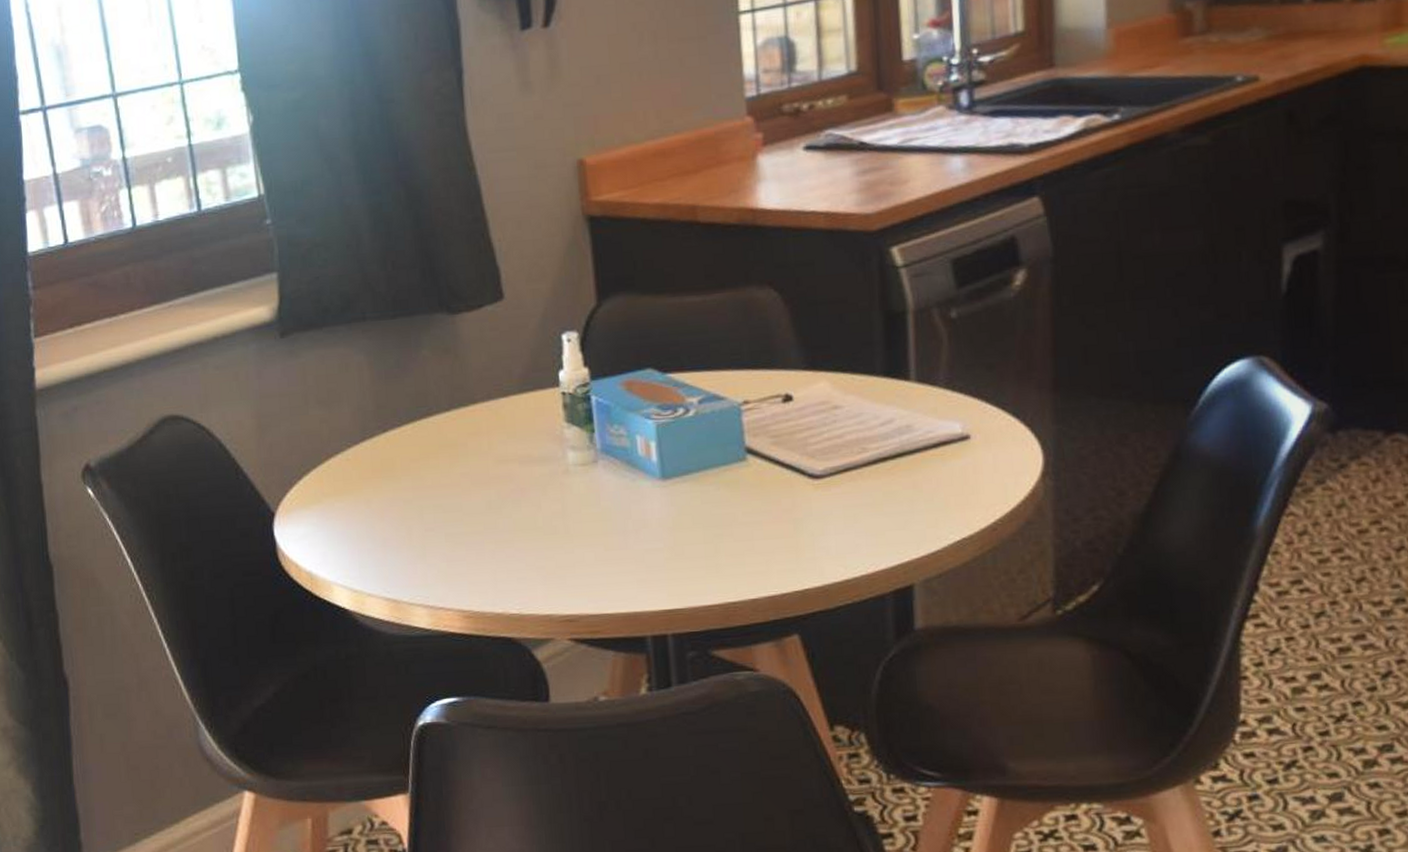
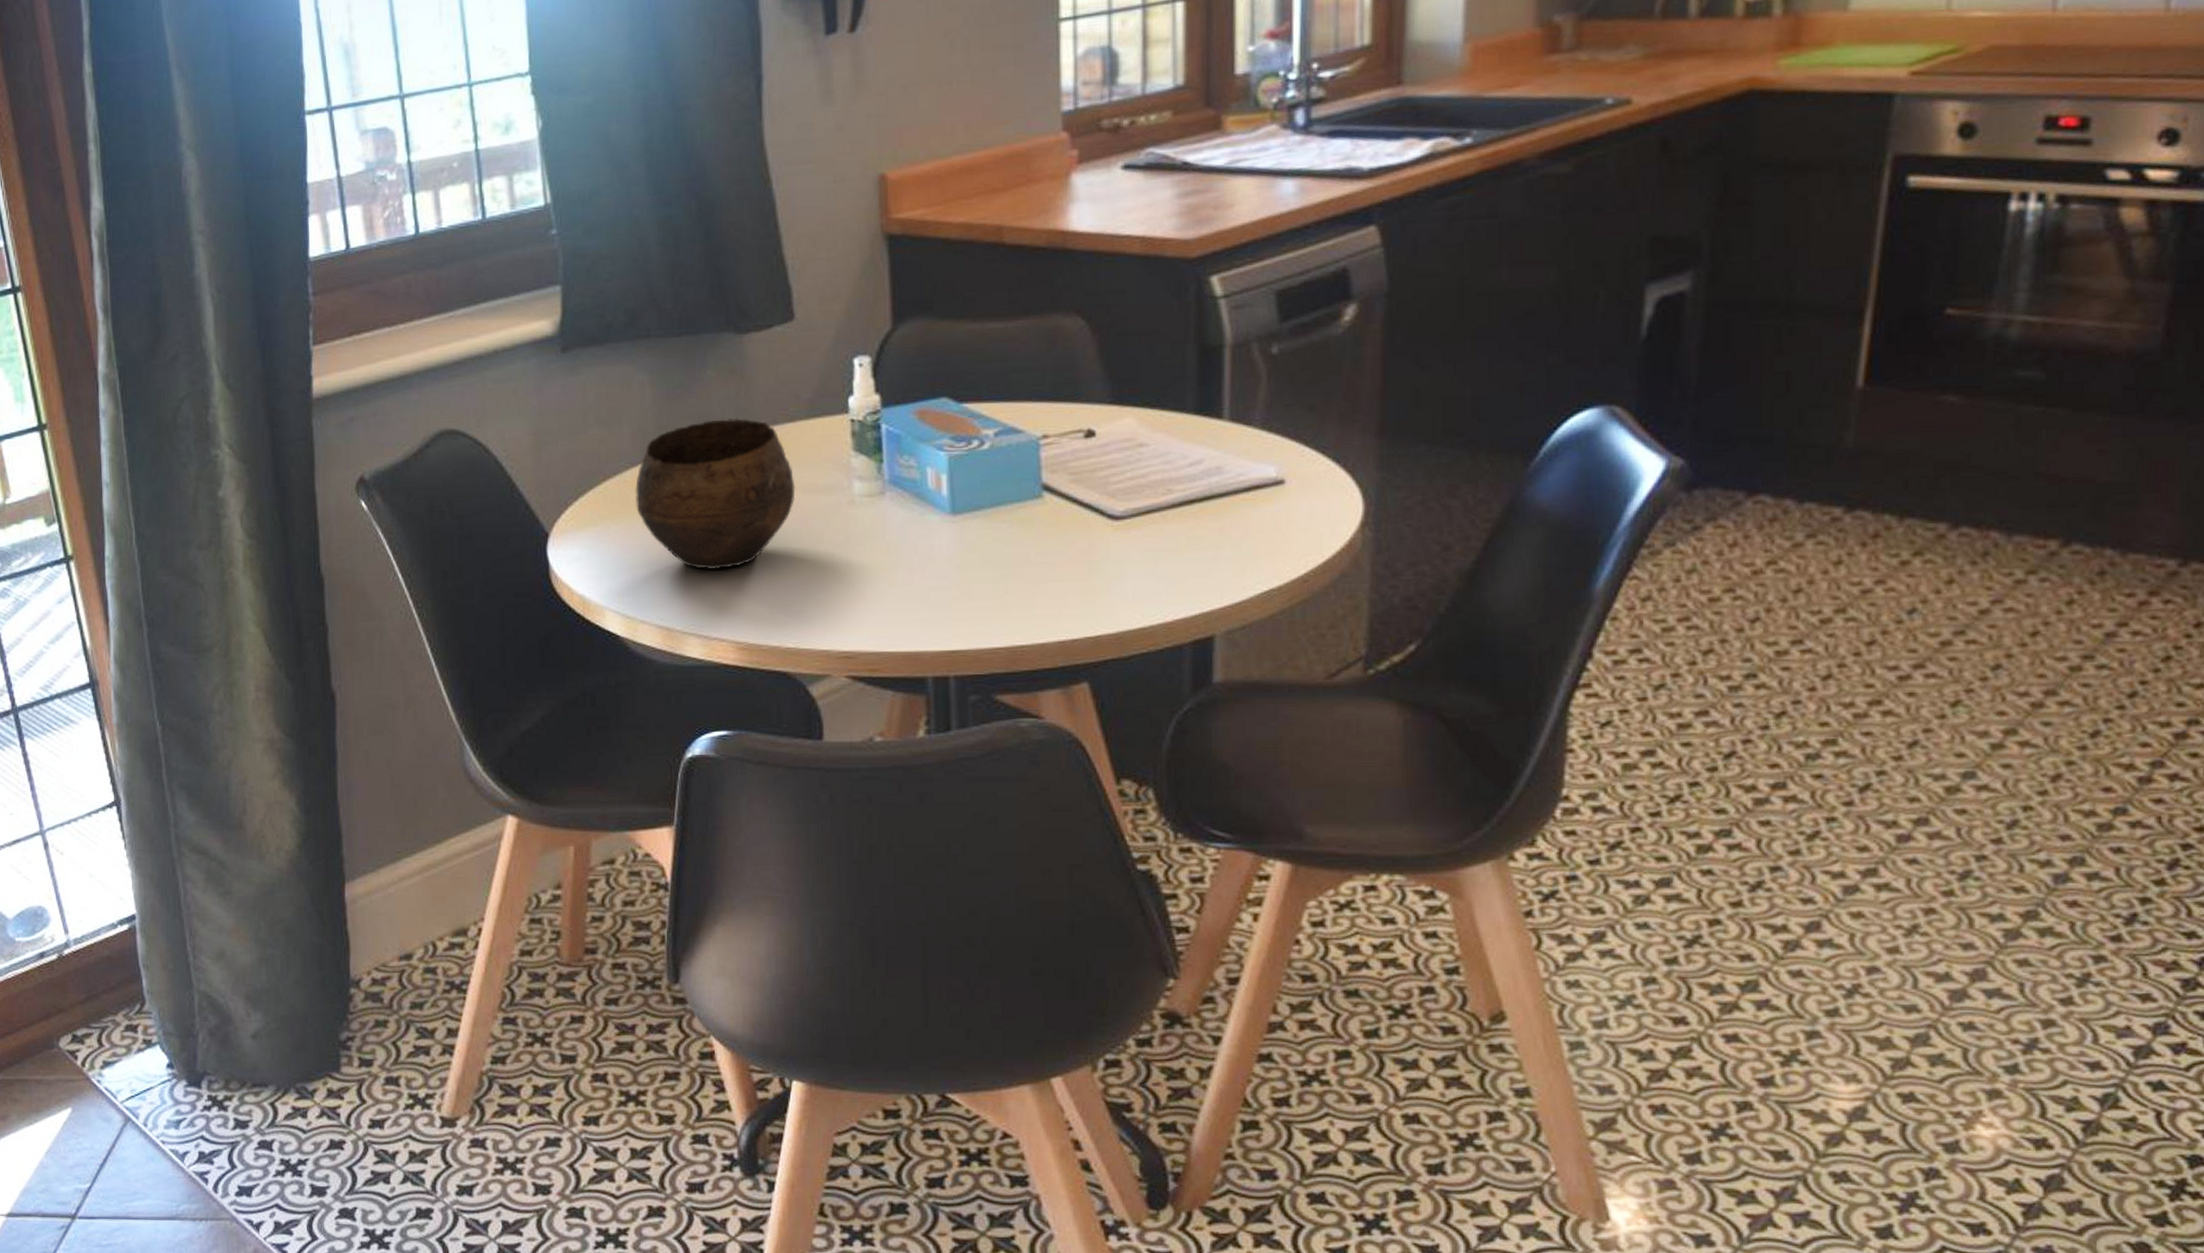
bowl: none [357,395,512,542] -> present [635,418,795,571]

